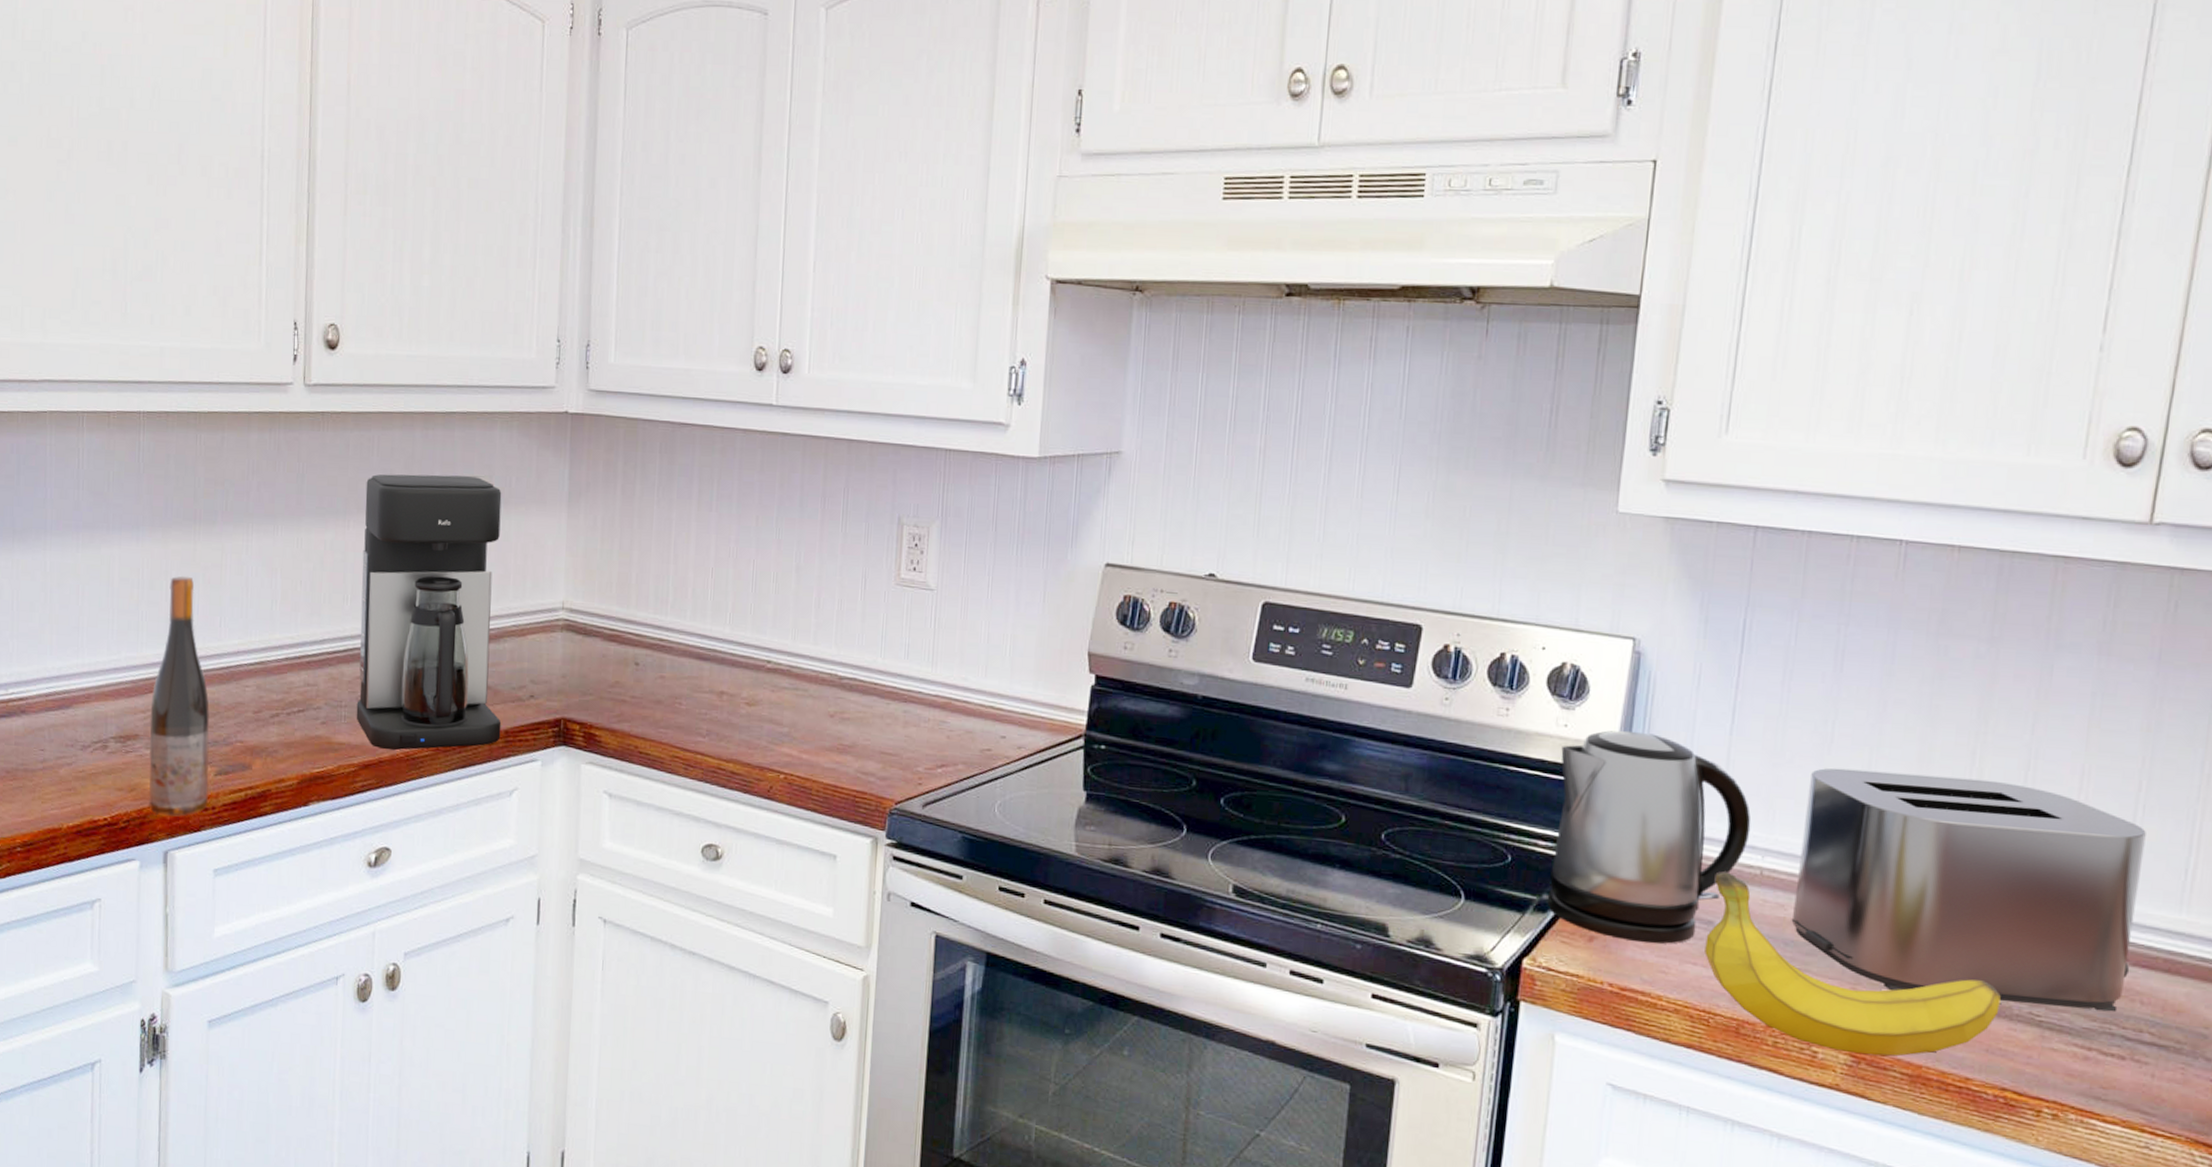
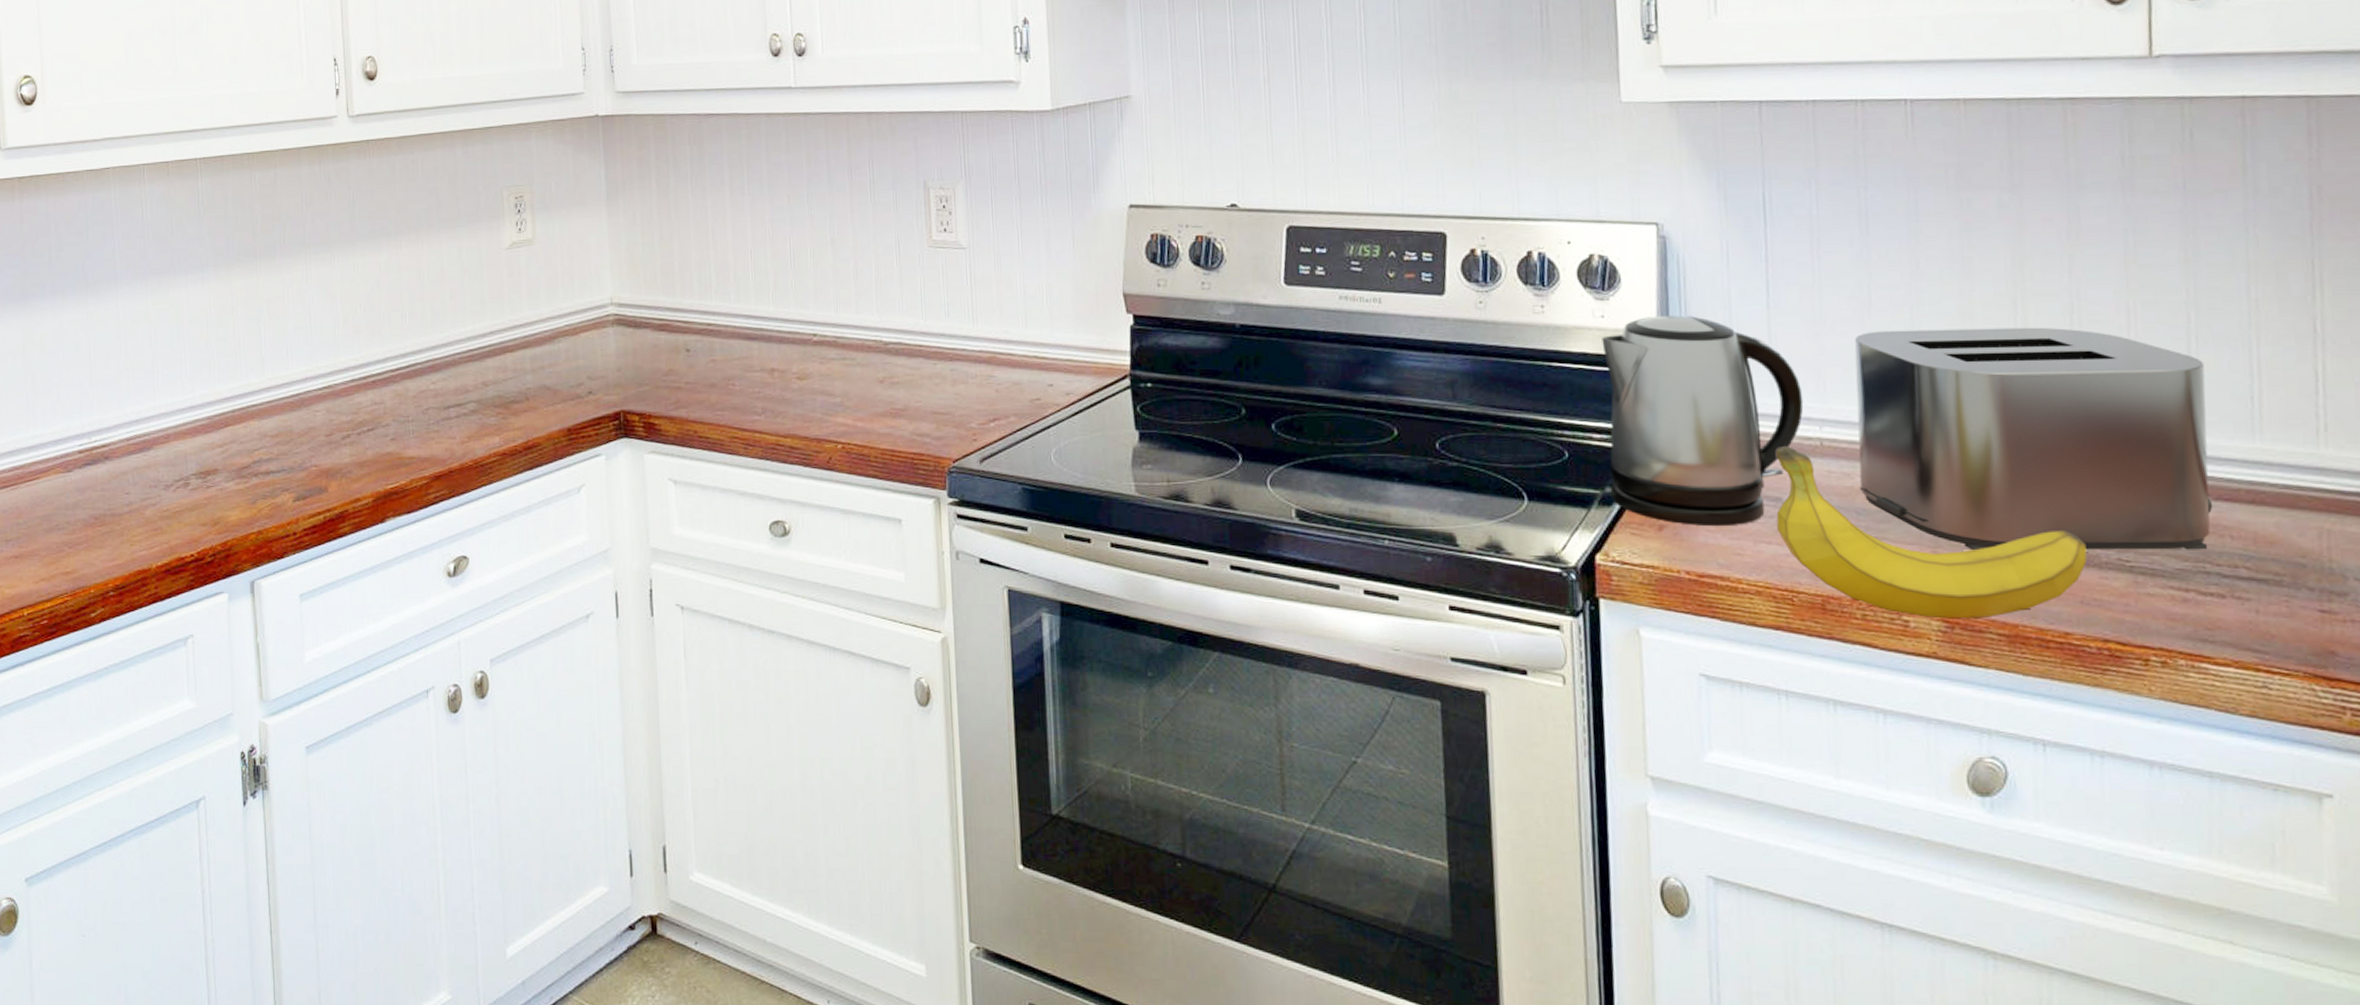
wine bottle: present [148,575,210,818] -> none [227,310,290,547]
coffee maker: present [356,474,502,751] -> none [414,186,564,460]

